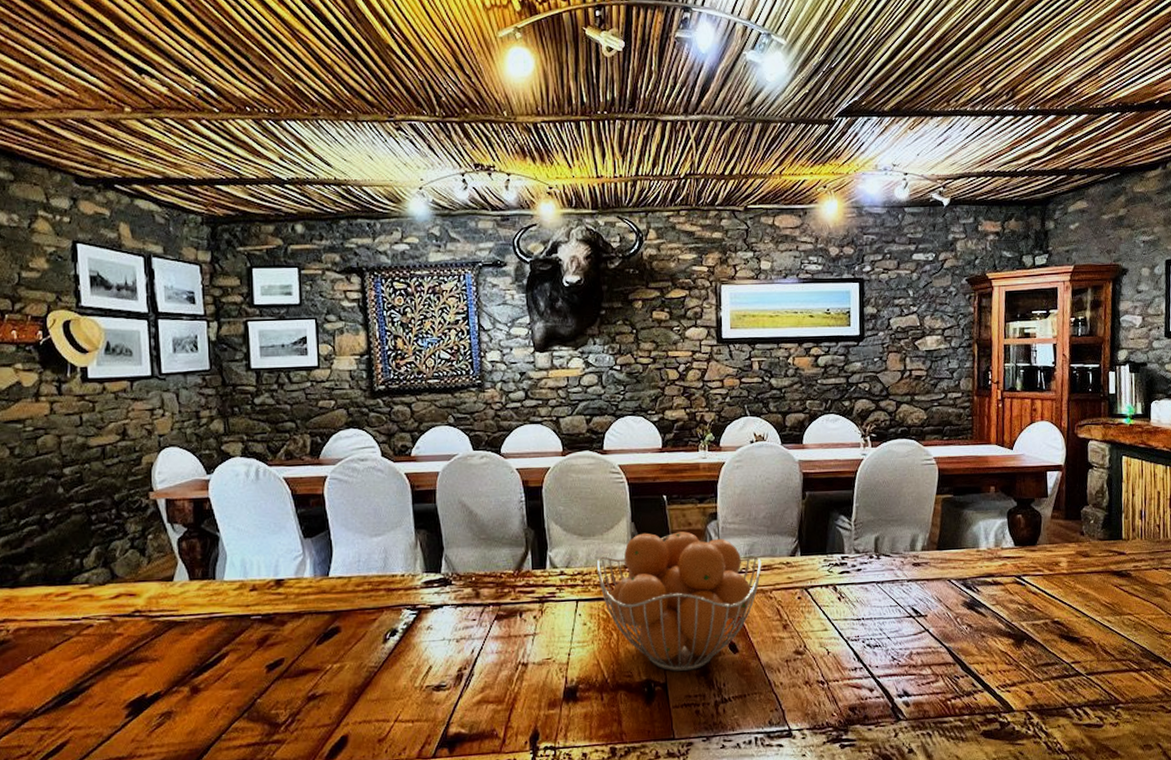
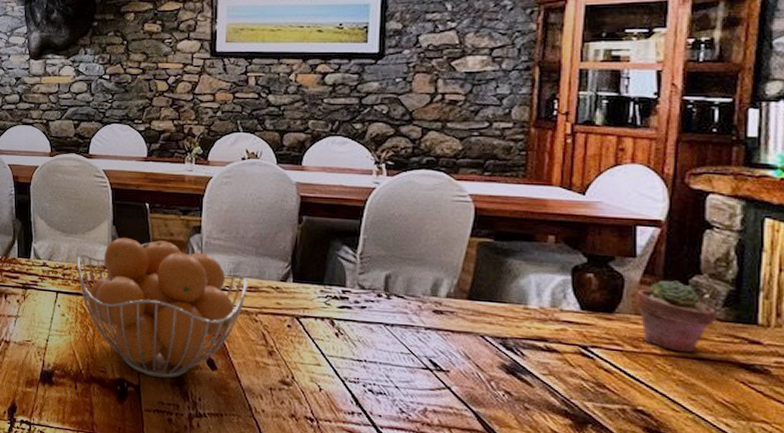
potted succulent: none [1049,512,1099,570] -> present [635,280,717,353]

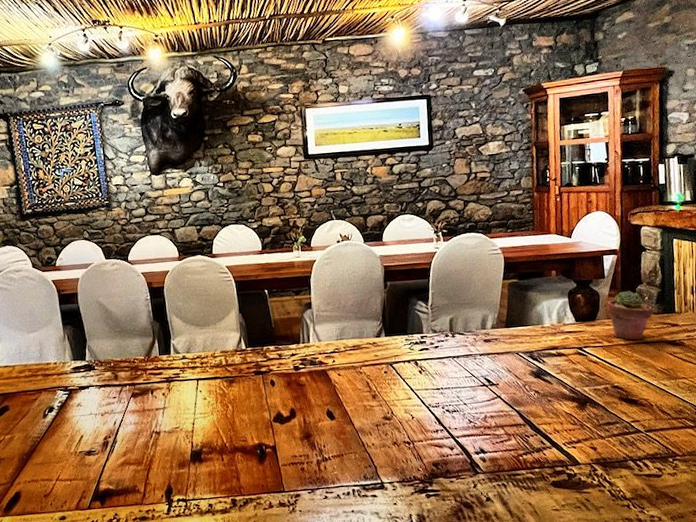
fruit basket: present [77,237,247,379] -> none [211,319,352,436]

